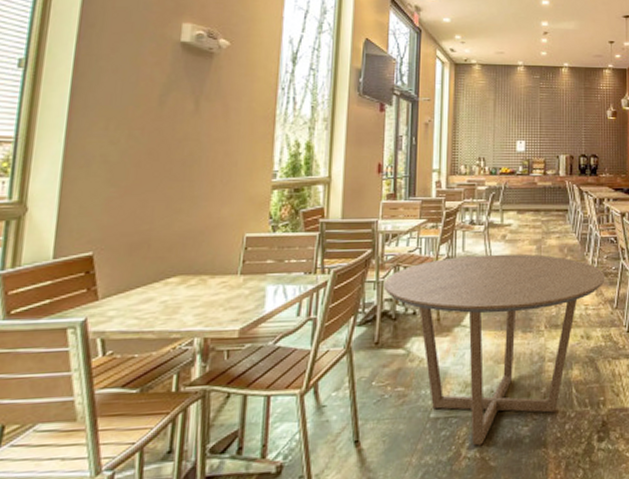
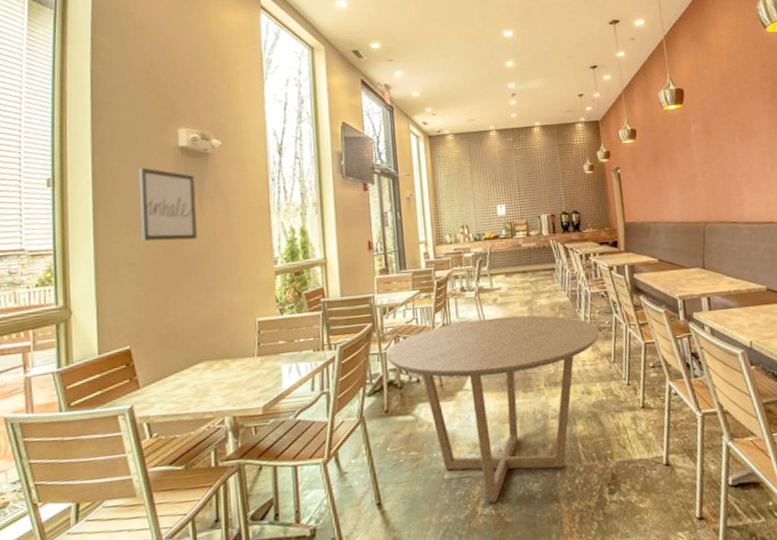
wall art: none [123,59,194,143] -> present [139,167,197,242]

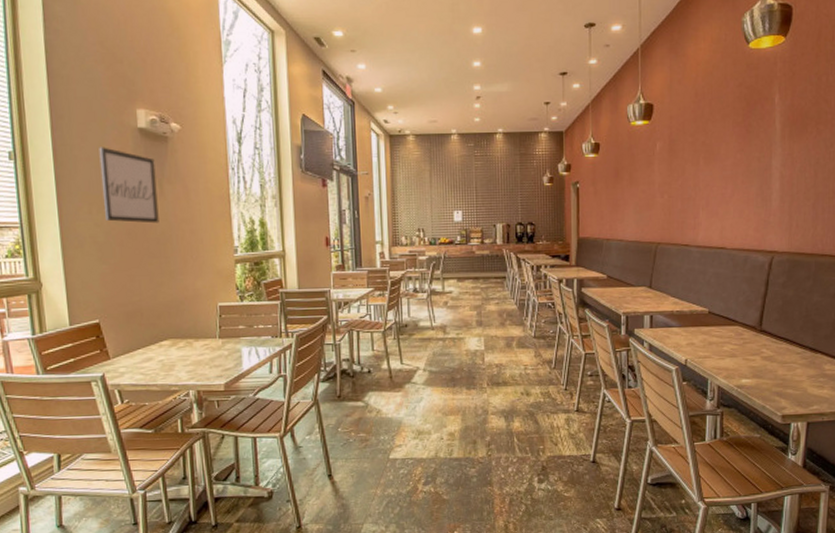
dining table: present [386,315,600,504] -> none [340,319,543,483]

